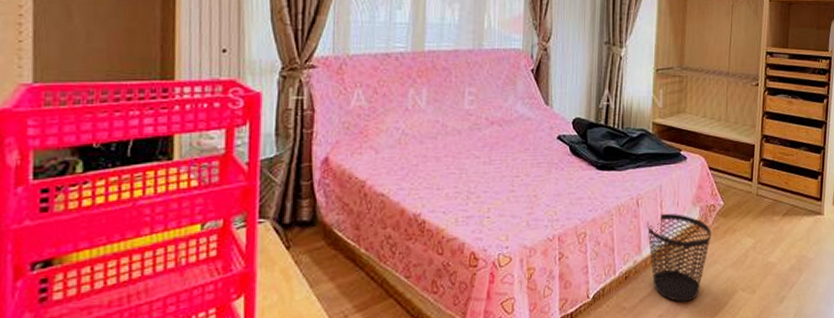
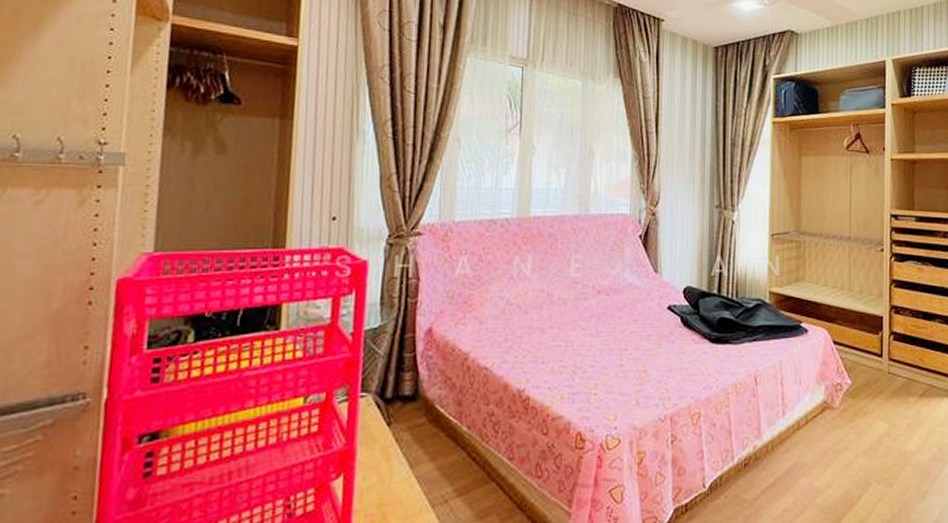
wastebasket: present [647,213,711,302] -> none [767,392,839,495]

